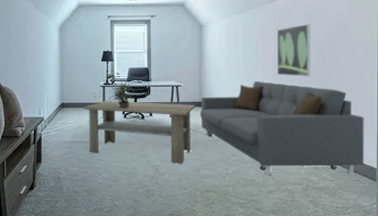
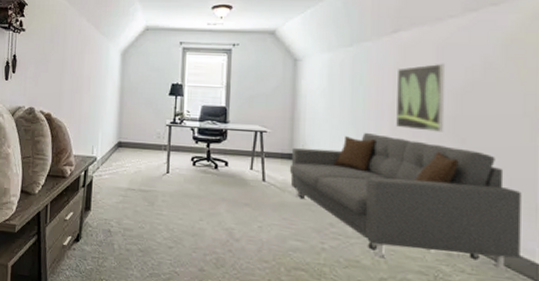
coffee table: present [82,100,196,164] -> none [143,142,285,230]
potted plant: present [108,77,135,109] -> none [174,116,208,155]

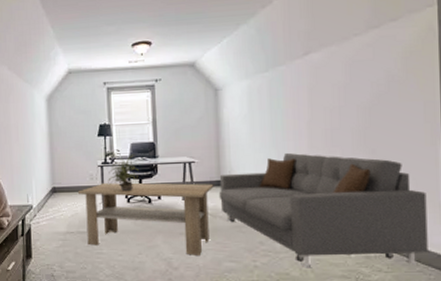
coffee table: none [143,142,285,230] -> present [77,182,214,255]
potted plant: none [174,116,208,155] -> present [108,154,139,192]
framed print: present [396,63,446,132] -> none [311,80,356,146]

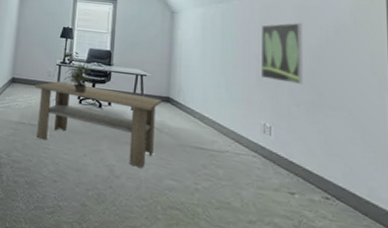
loveseat: present [218,152,428,267] -> none [166,80,376,218]
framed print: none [311,80,356,146] -> present [261,22,304,85]

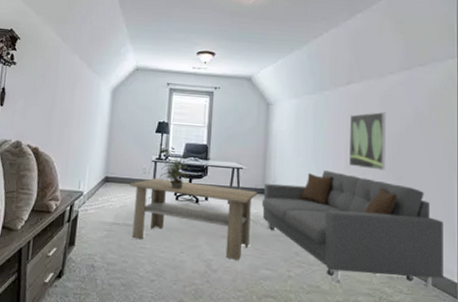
loveseat: none [166,80,376,218] -> present [261,169,443,289]

